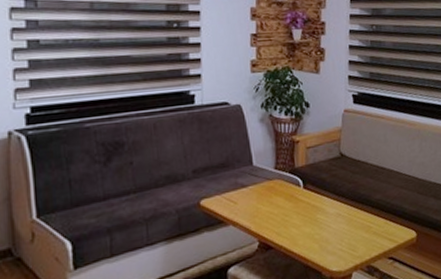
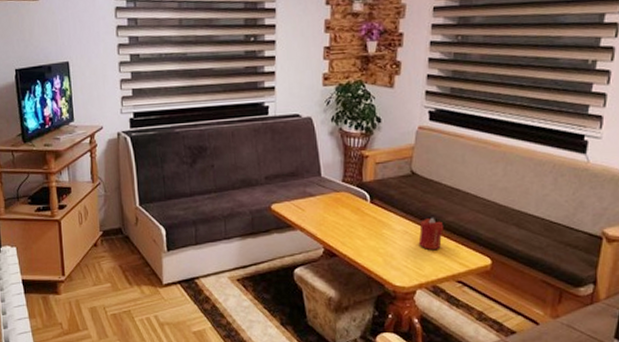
candle: none [351,198,374,230] -> present [418,218,444,250]

